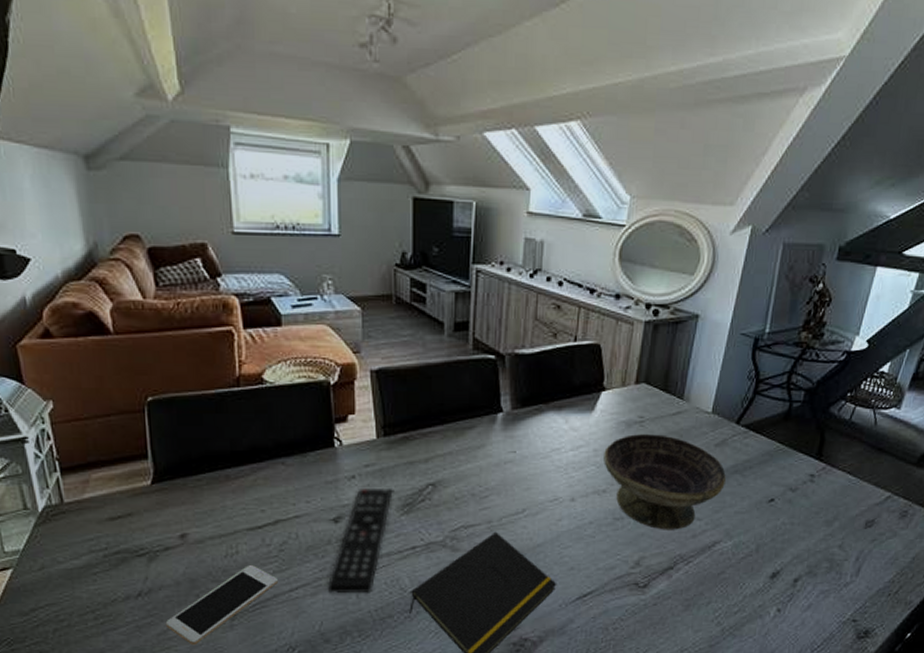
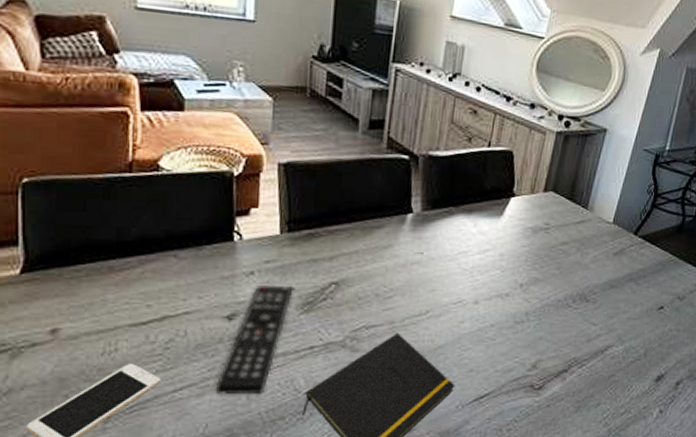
decorative bowl: present [604,434,726,530] -> none [508,240,622,334]

